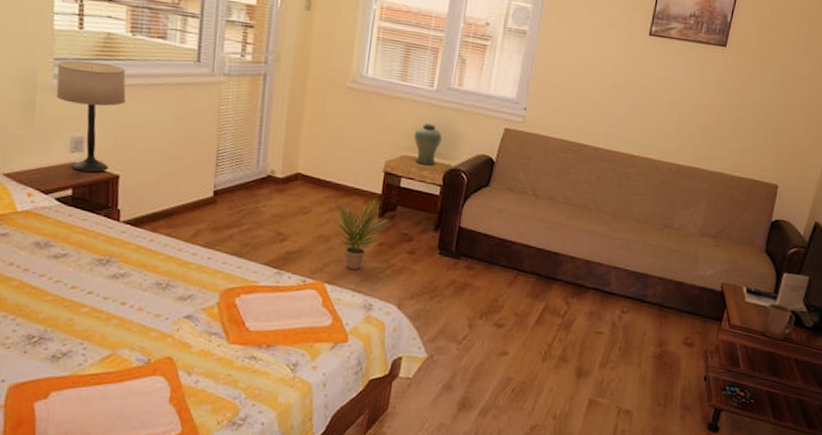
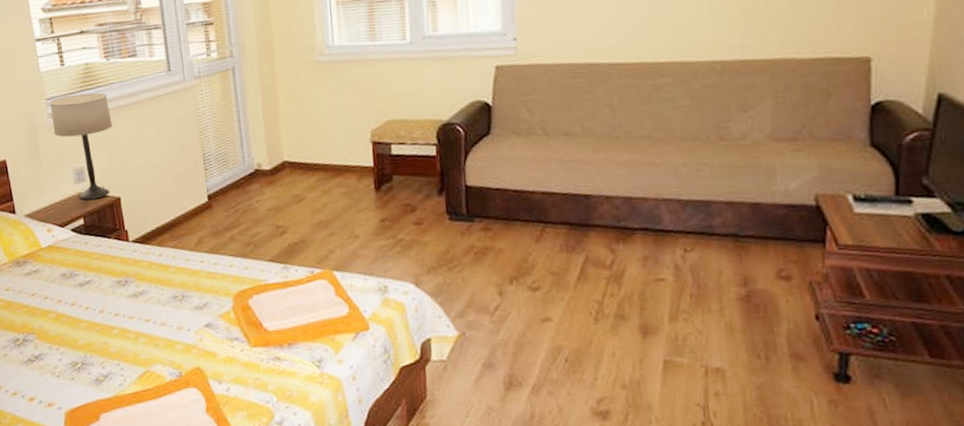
potted plant: present [327,198,393,271] -> none [322,172,392,253]
vase: present [413,123,442,167] -> none [395,80,427,128]
mug: present [761,303,795,340] -> none [886,208,935,255]
book: present [776,273,810,313] -> none [901,165,947,216]

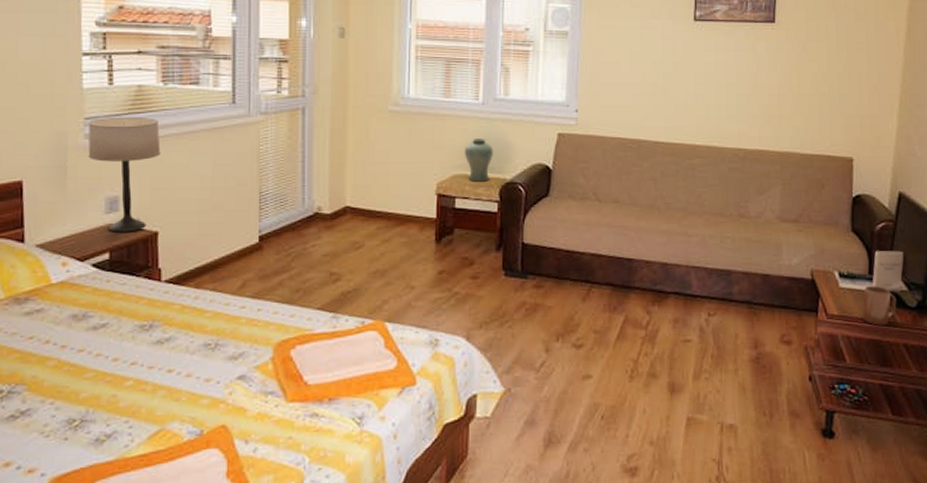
vase: none [395,80,427,128] -> present [464,138,493,183]
mug: none [886,208,935,255] -> present [861,285,897,326]
book: none [901,165,947,216] -> present [873,251,904,293]

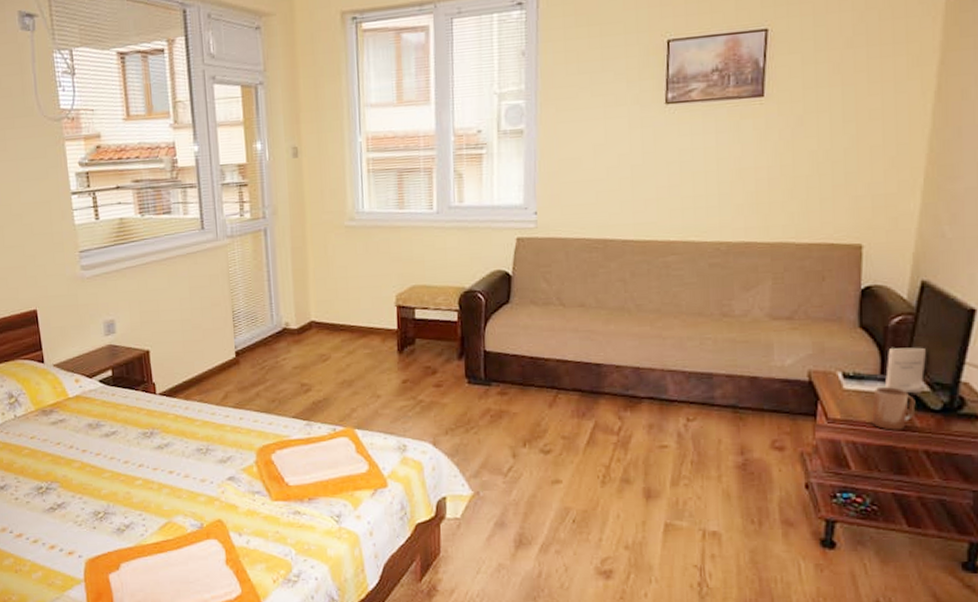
table lamp: present [88,116,161,233] -> none [82,247,145,352]
vase: present [464,138,493,183] -> none [421,248,450,293]

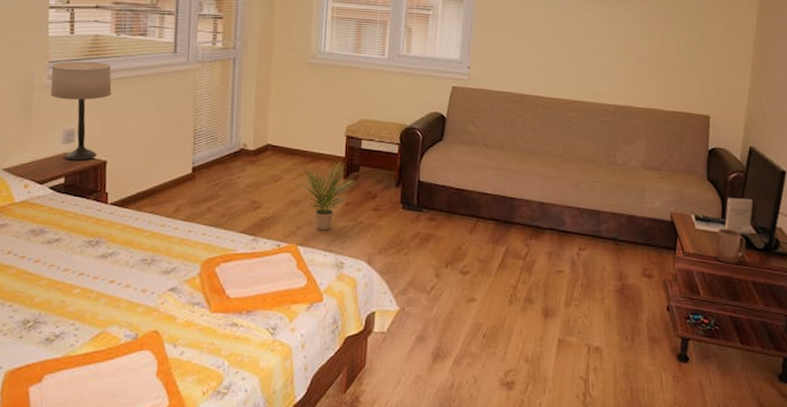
table lamp: none [82,247,145,352] -> present [50,61,112,161]
potted plant: none [346,334,414,412] -> present [296,161,357,231]

